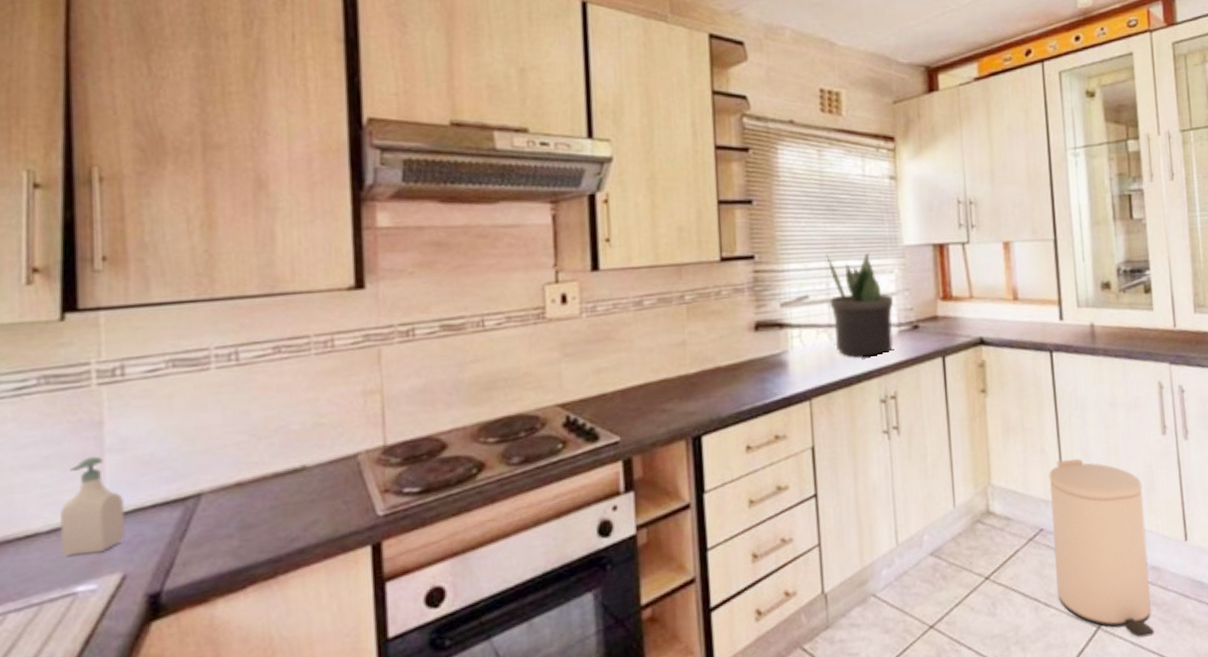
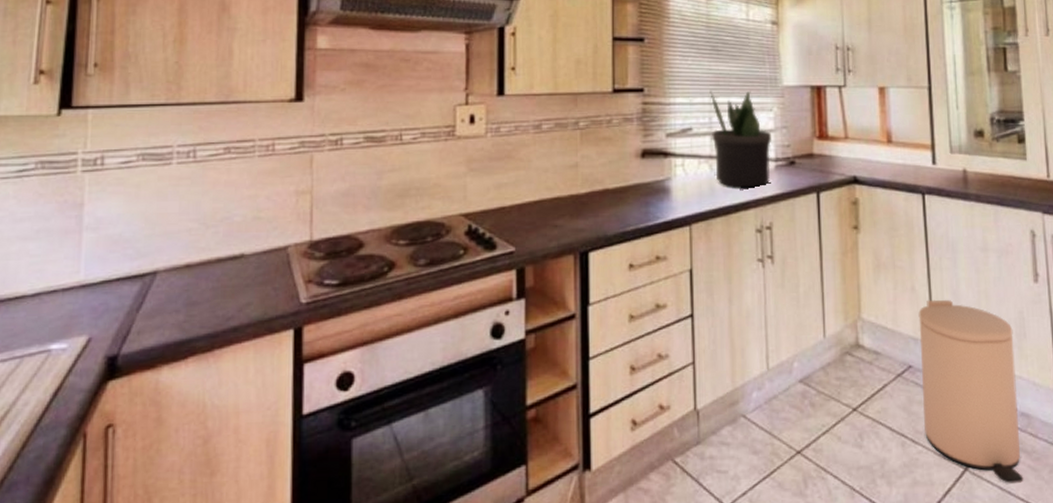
soap bottle: present [60,456,126,556] -> none [41,233,96,317]

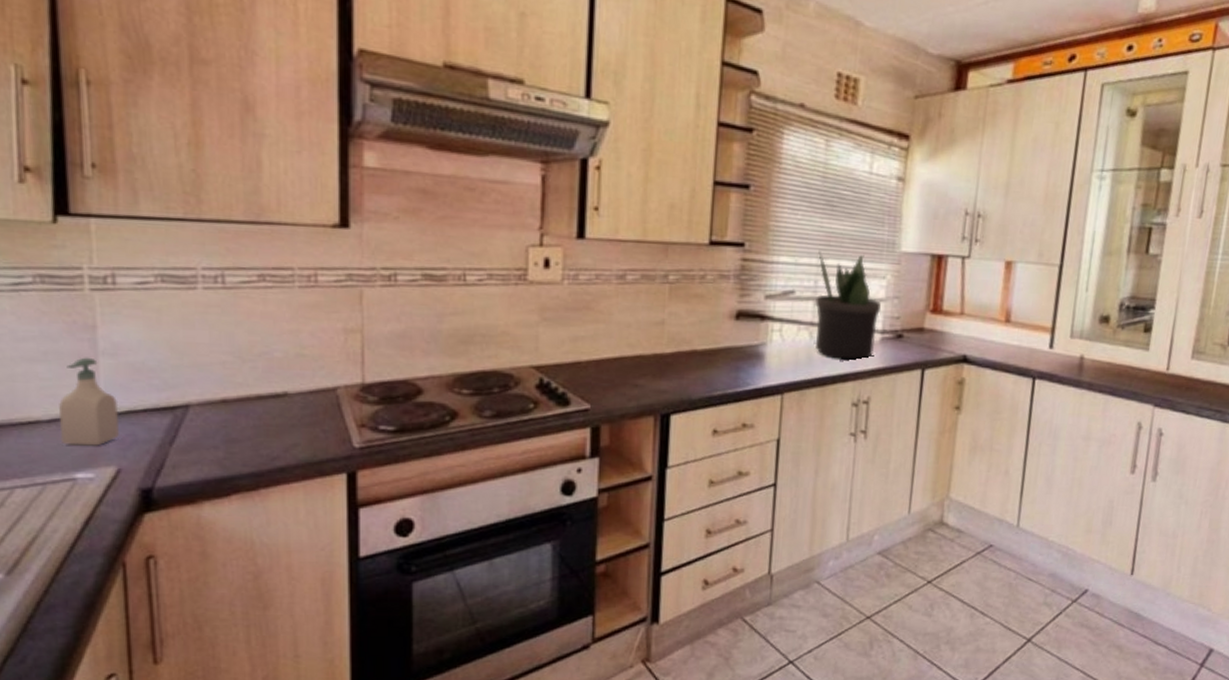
soap bottle: none [41,233,96,317] -> present [59,357,120,446]
pedal bin: present [918,299,1024,483] -> none [995,484,1100,654]

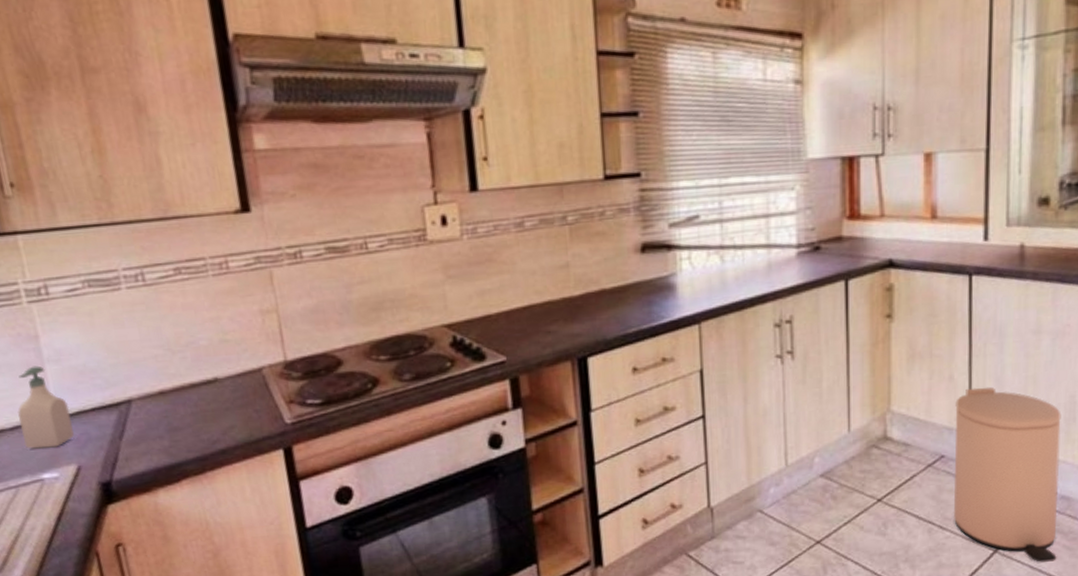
planter: present [814,251,882,360] -> none [719,168,794,281]
pedal bin: none [995,484,1100,654] -> present [953,386,1062,562]

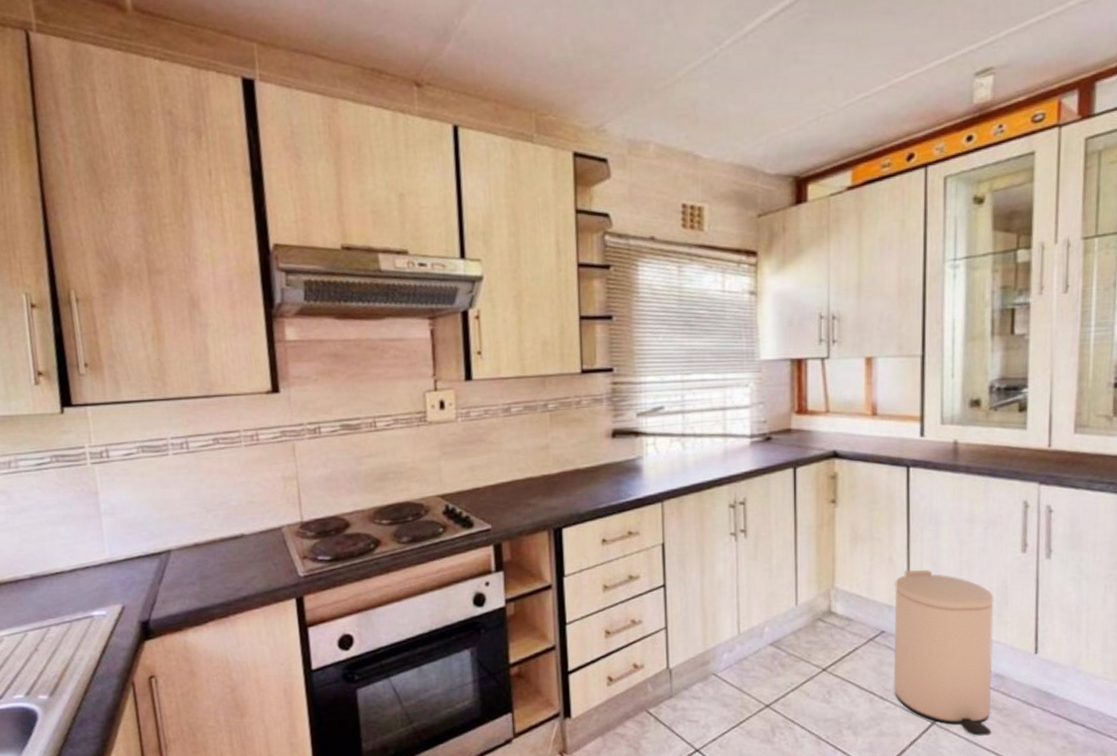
soap bottle: present [18,365,74,449] -> none [76,517,121,589]

